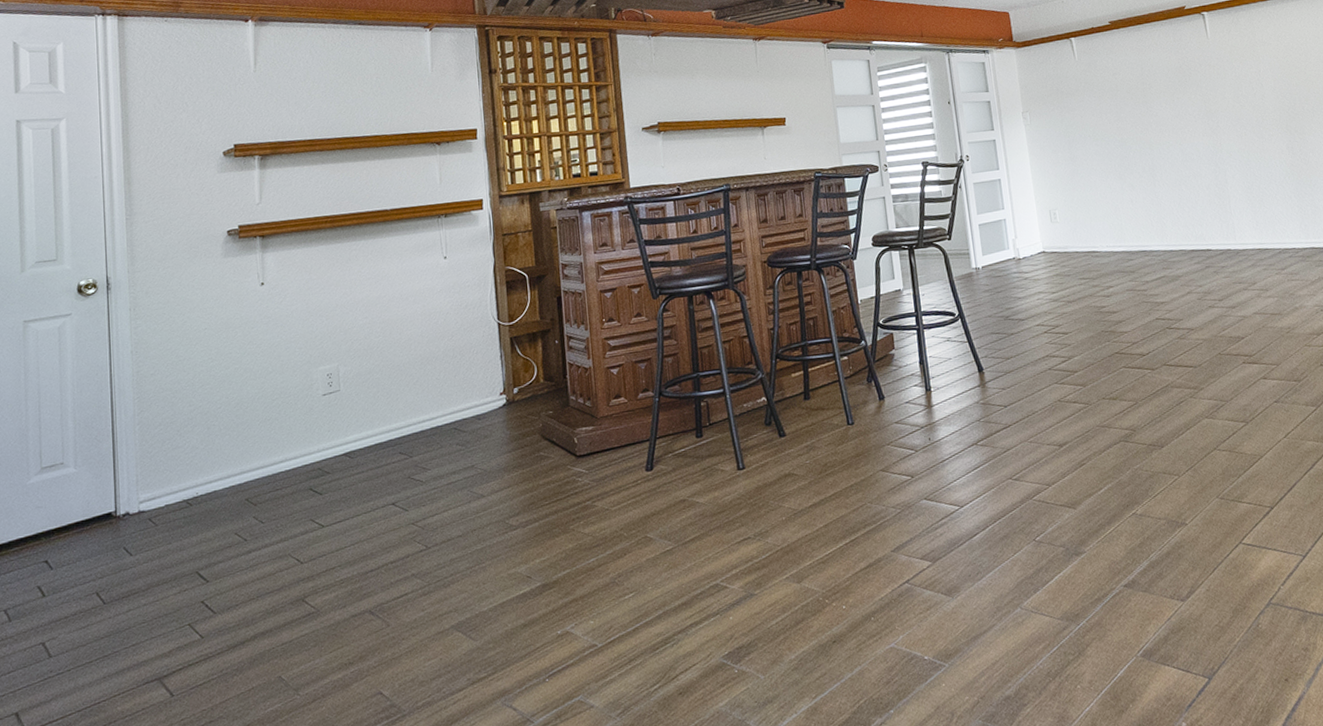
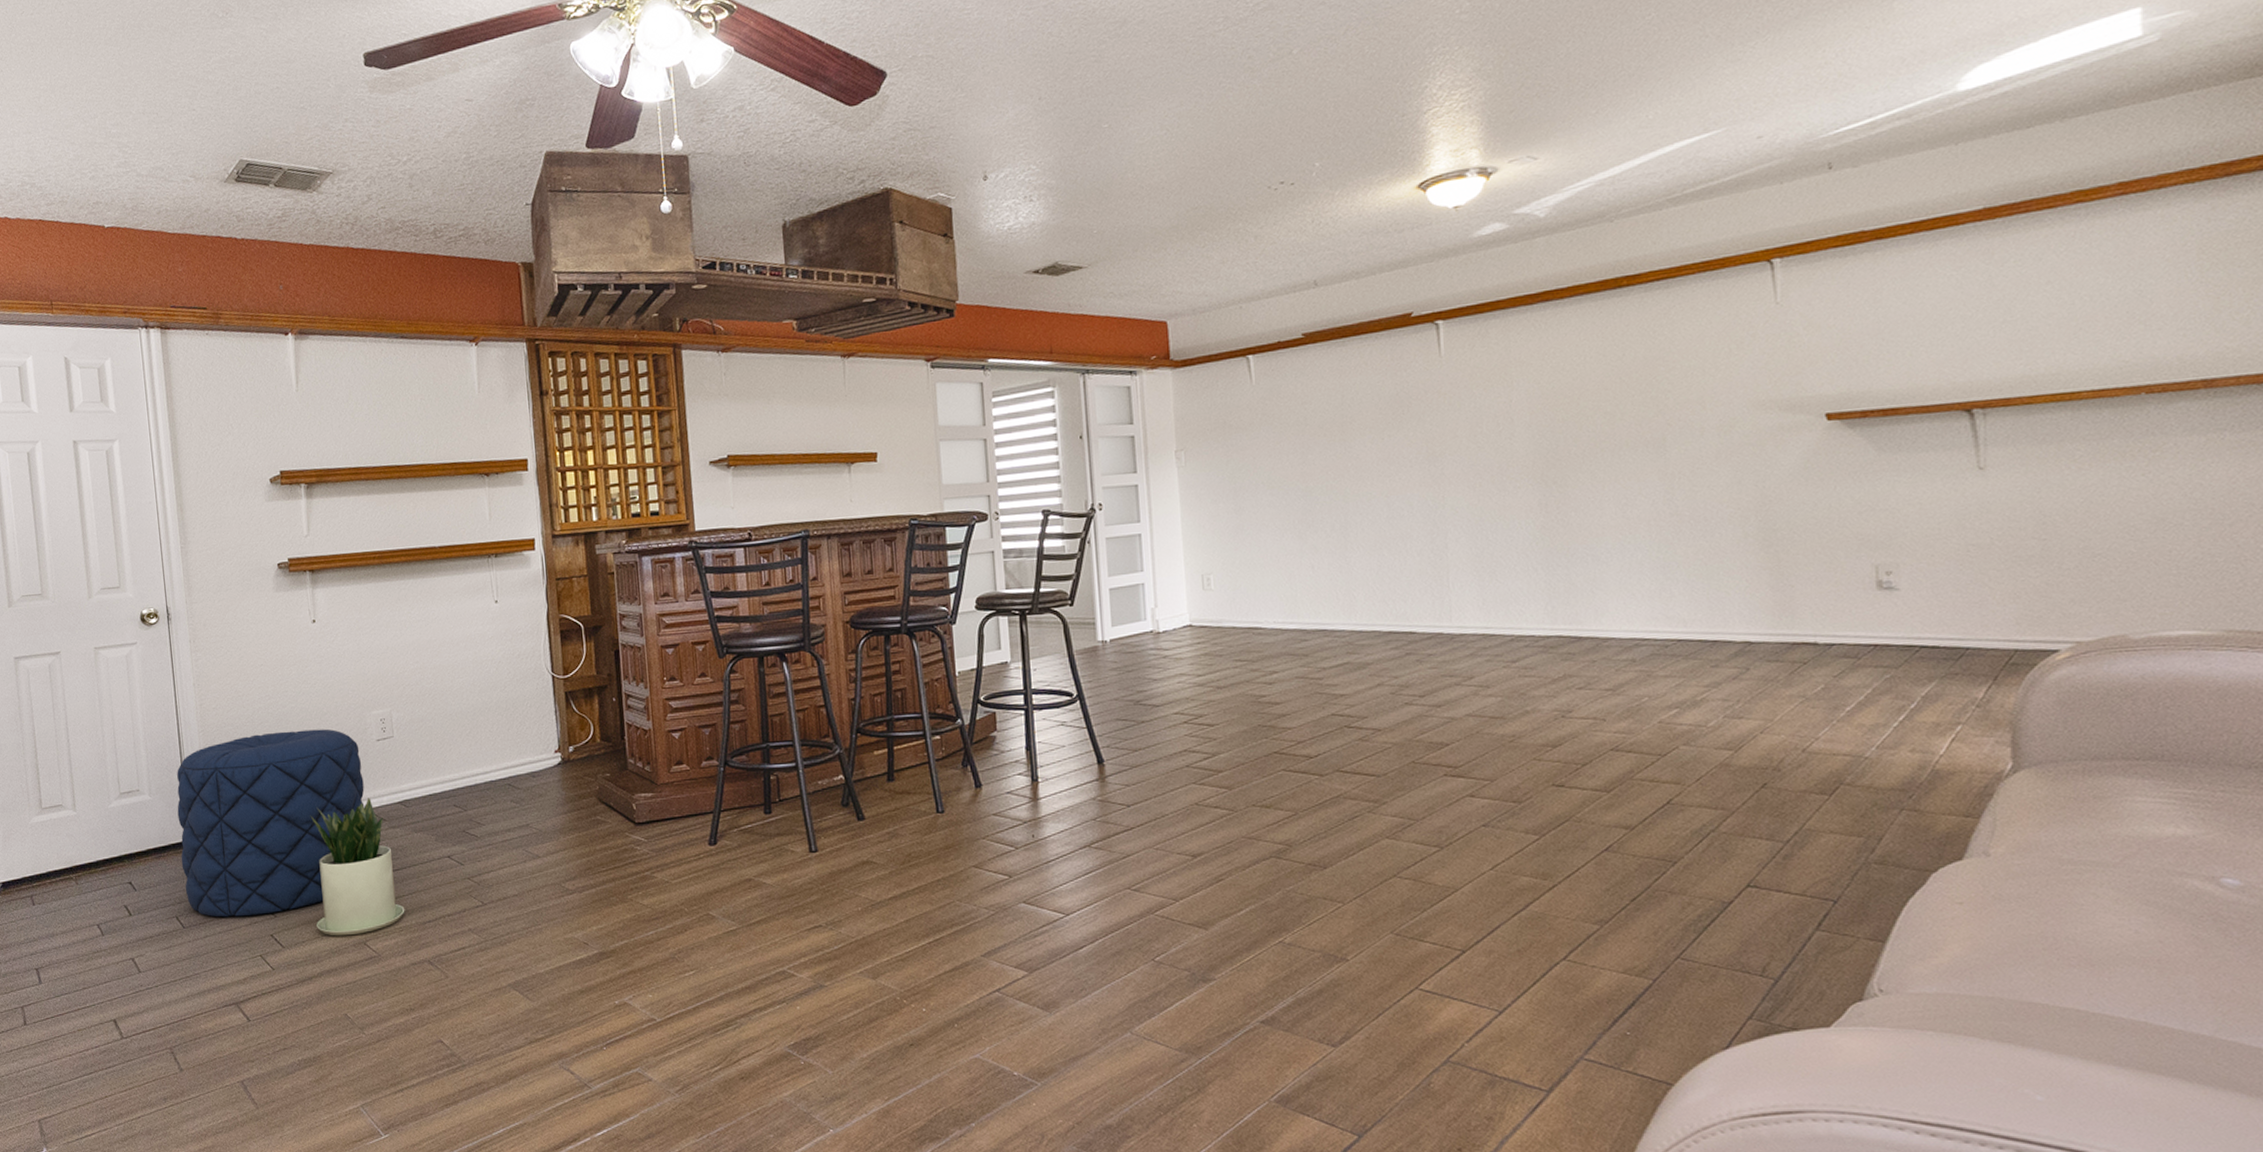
pouf: none [105,387,308,589] -> present [177,728,365,918]
planter: none [250,452,347,596] -> present [310,798,405,936]

